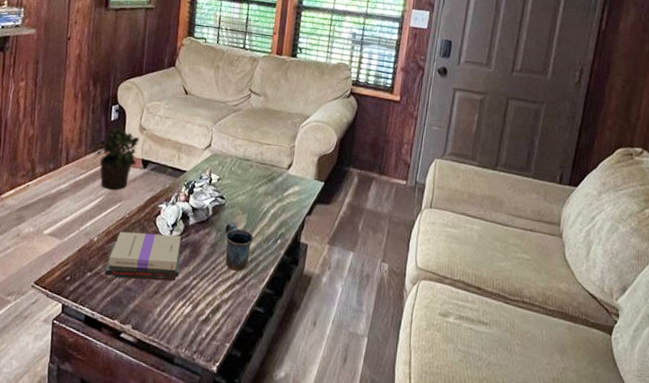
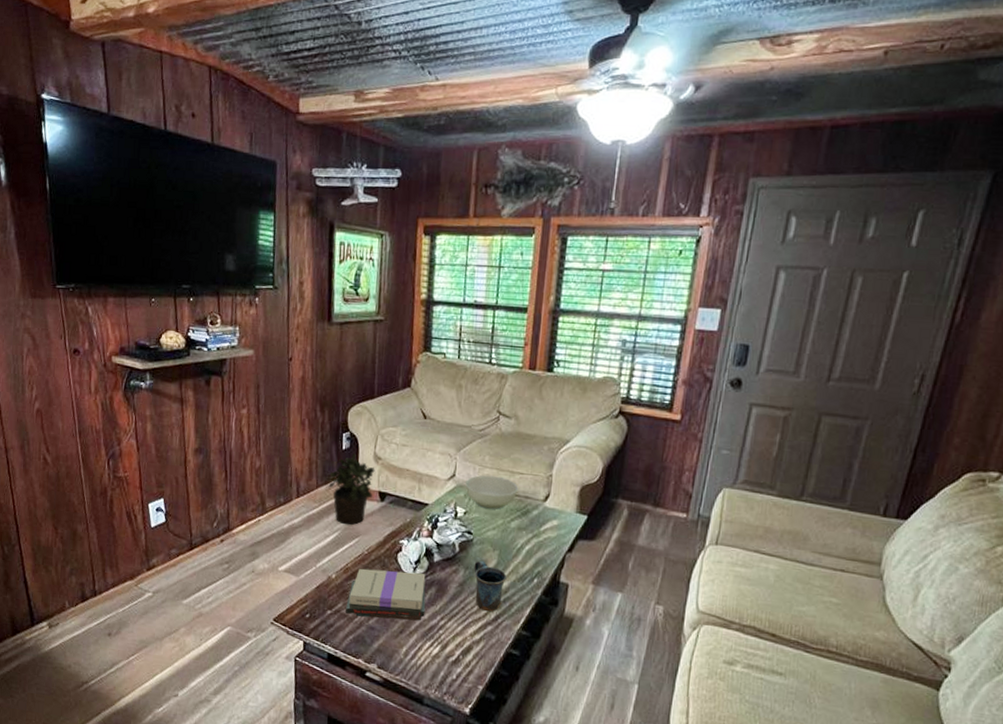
bowl: none [219,145,266,176] -> present [465,475,519,510]

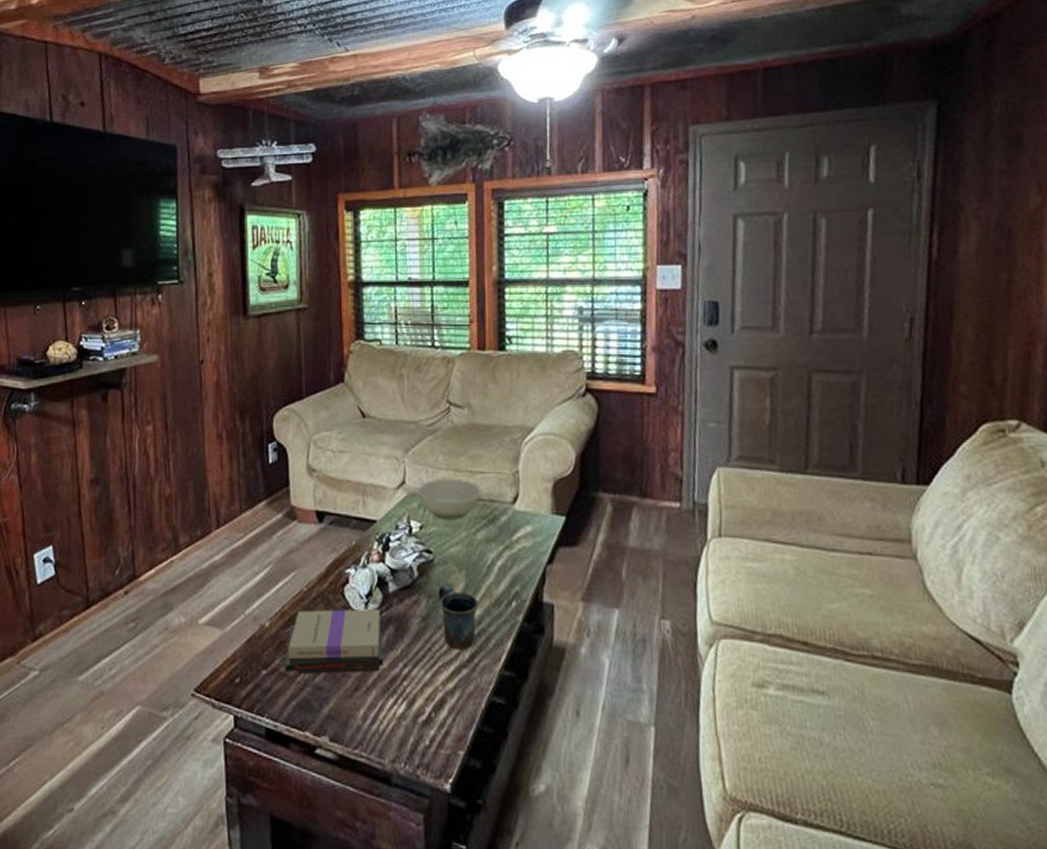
potted plant: present [328,453,375,525] -> none [254,467,310,557]

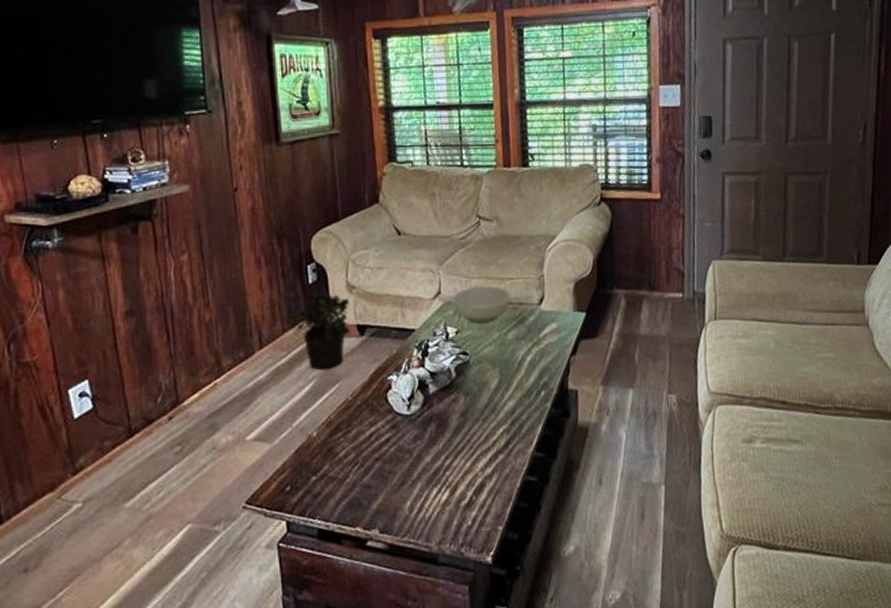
potted plant: none [254,467,310,557] -> present [296,286,351,371]
books: present [285,609,384,674] -> none [334,410,427,476]
mug: present [438,585,479,651] -> none [474,382,512,439]

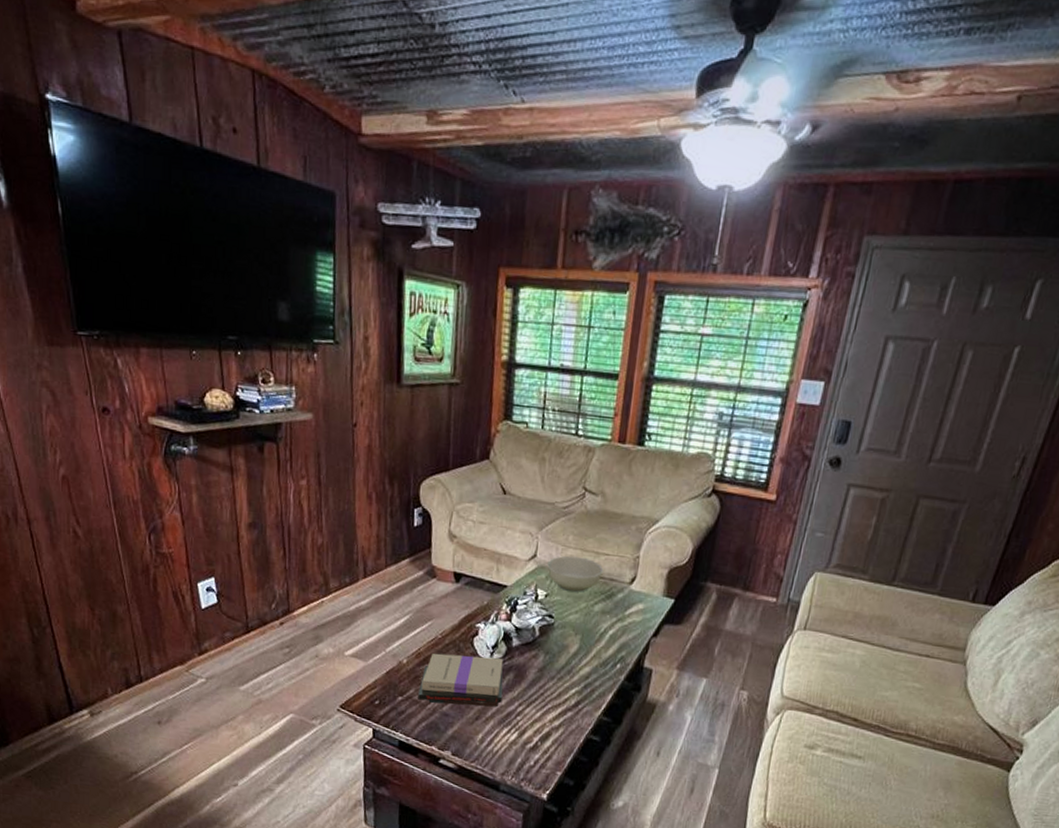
potted plant: present [296,286,351,371] -> none [398,530,450,608]
books: none [334,410,427,476] -> present [418,653,504,707]

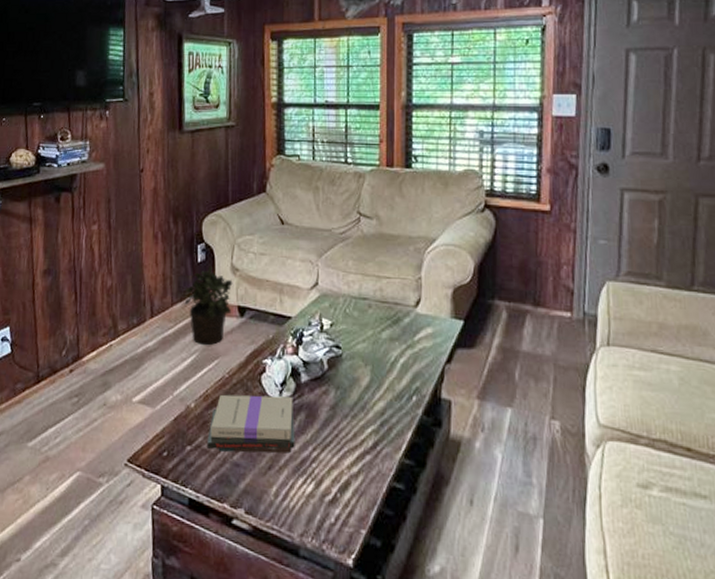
potted plant: none [398,530,450,608] -> present [184,266,233,346]
bowl: present [547,555,604,592] -> none [330,281,387,319]

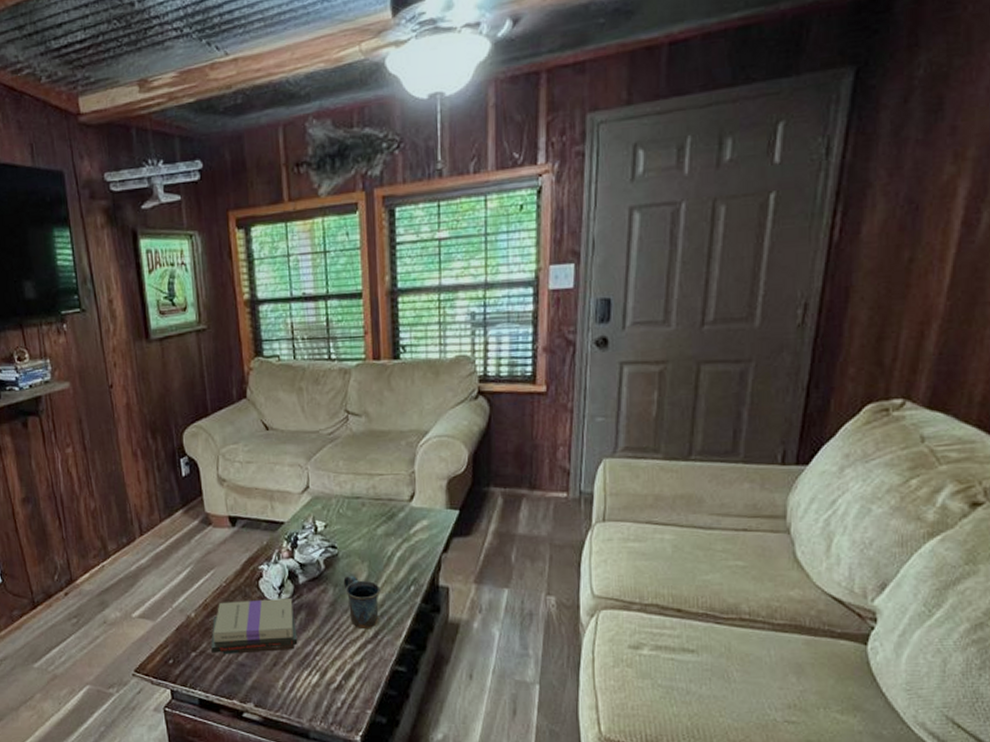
potted plant: present [184,266,233,346] -> none [172,479,223,558]
mug: none [345,378,382,439] -> present [343,575,381,630]

